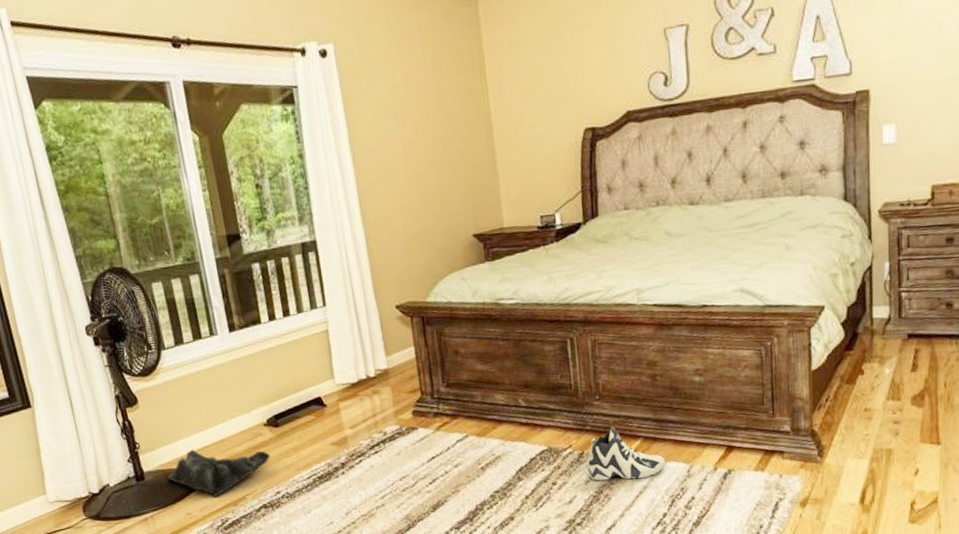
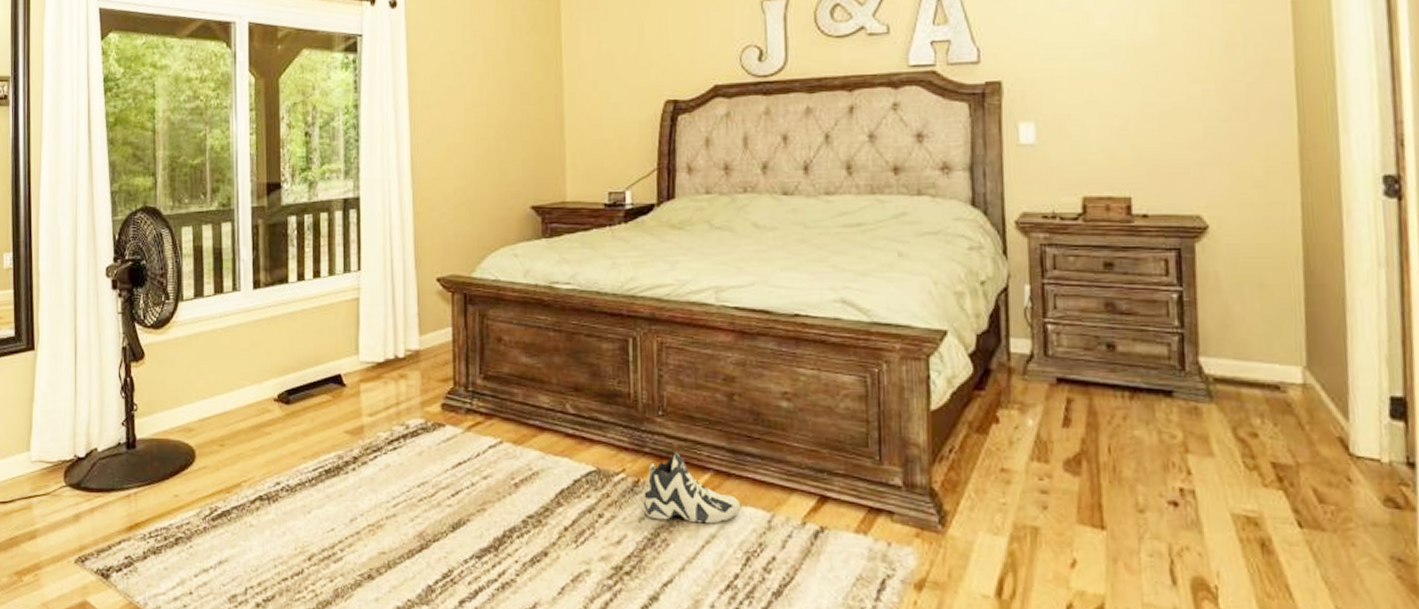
jacket: present [167,449,270,498] -> none [159,419,275,480]

